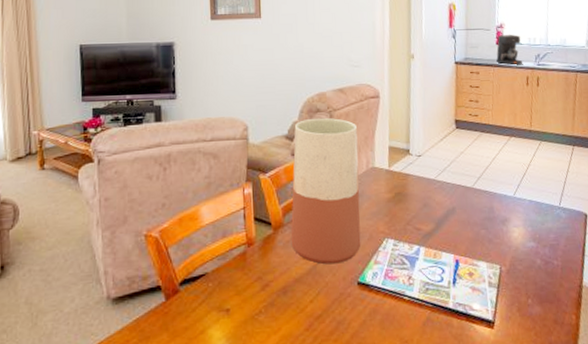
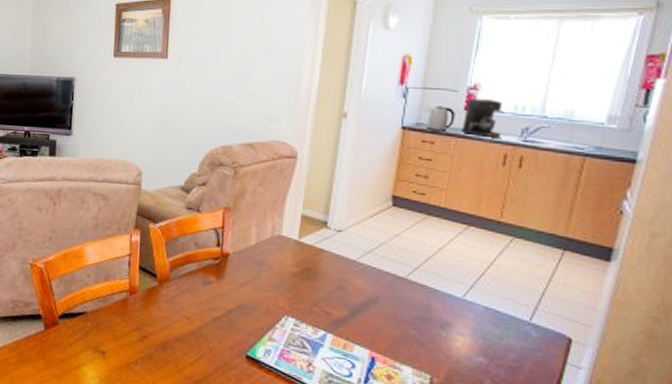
vase: present [291,117,361,265] -> none [176,172,266,331]
kettle: none [472,43,491,64] -> present [426,106,455,133]

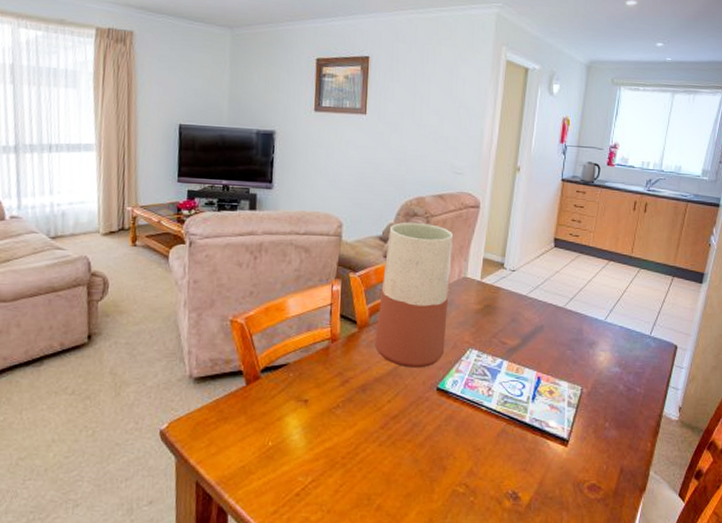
vase: none [176,172,266,331] -> present [374,222,454,368]
coffee maker: present [460,98,503,138] -> none [604,155,634,188]

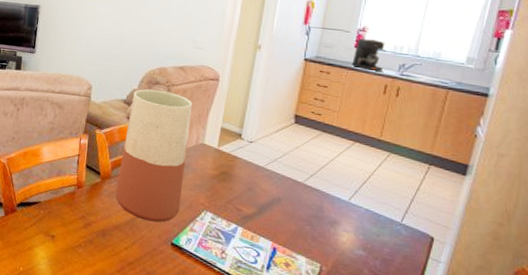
kettle: present [580,161,601,184] -> none [324,43,347,65]
coffee maker: none [604,155,634,188] -> present [351,38,385,71]

